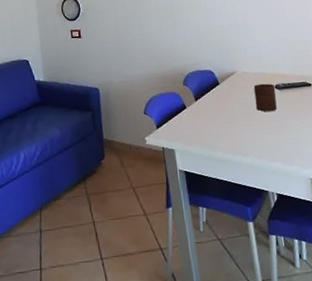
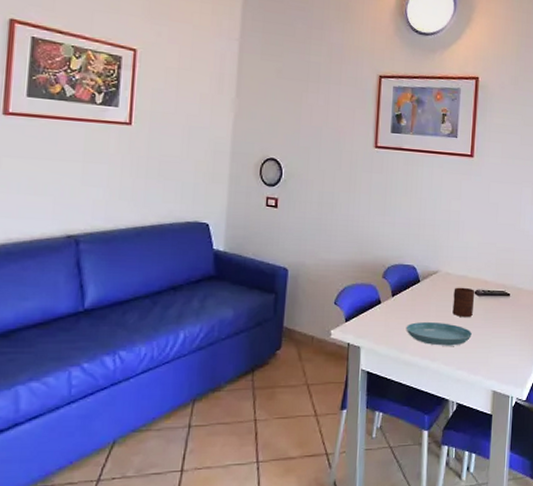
saucer: none [213,119,280,142] -> present [406,322,472,346]

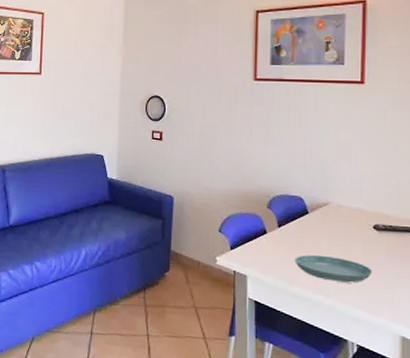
cup: present [452,287,475,317] -> none [347,220,374,253]

